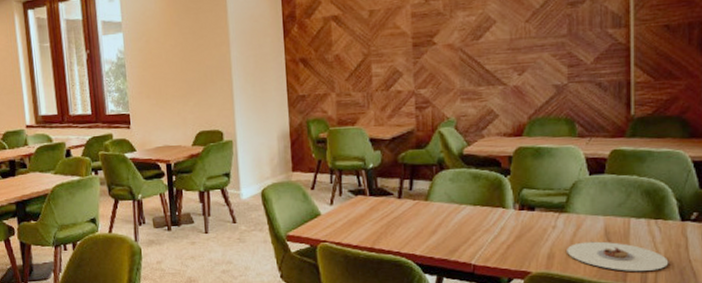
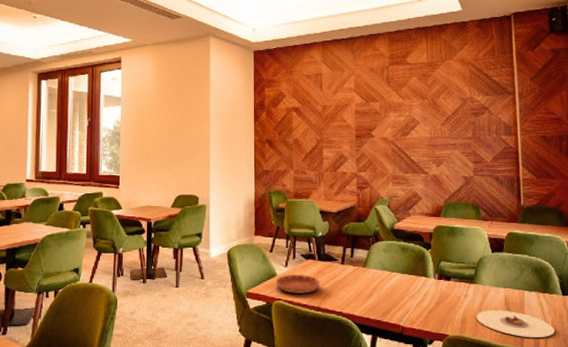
saucer: none [319,213,373,234] -> present [275,275,320,294]

